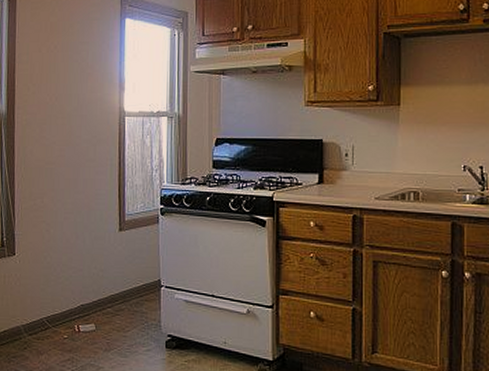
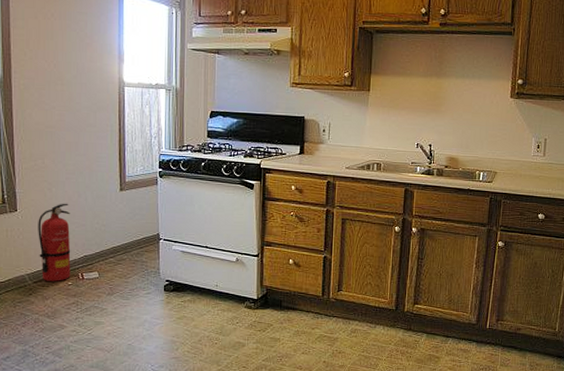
fire extinguisher: none [35,245,67,334] -> present [38,203,71,281]

